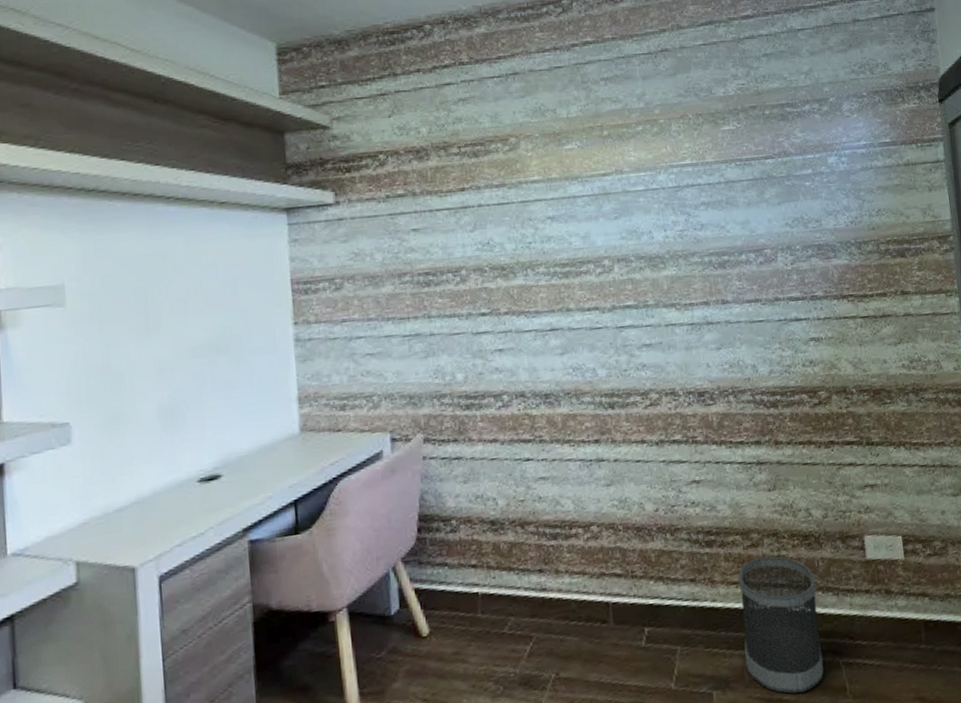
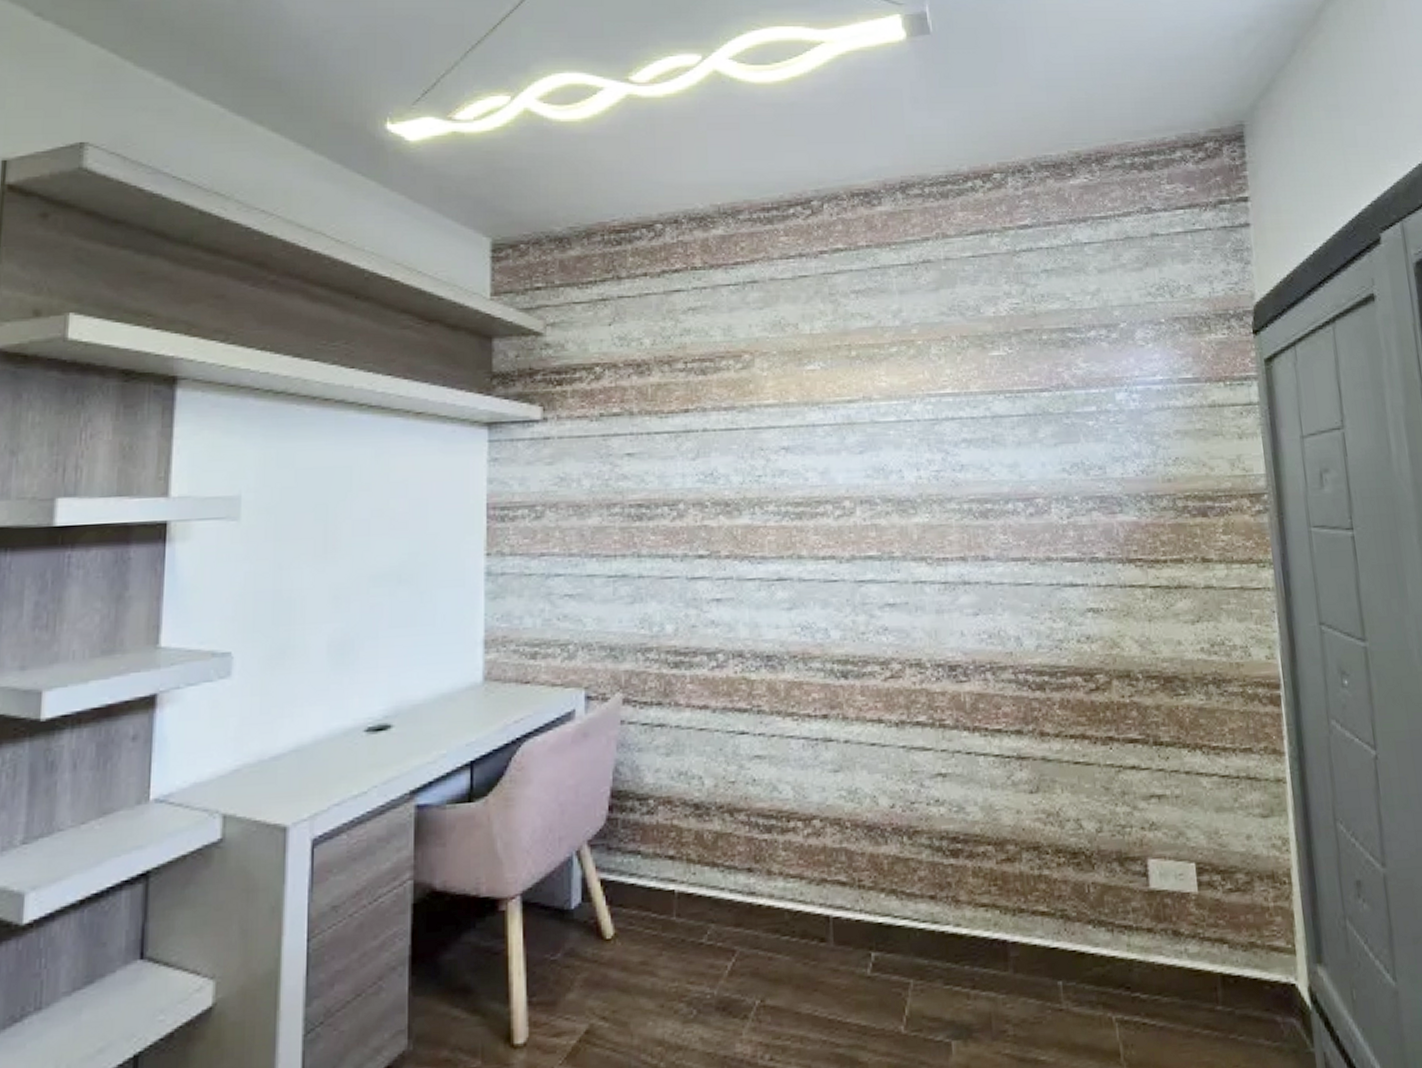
wastebasket: present [738,556,824,694] -> none [988,874,1092,1054]

